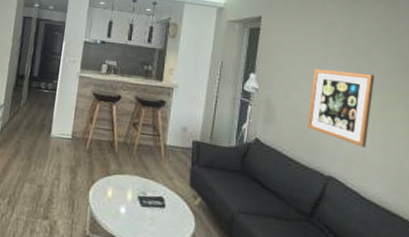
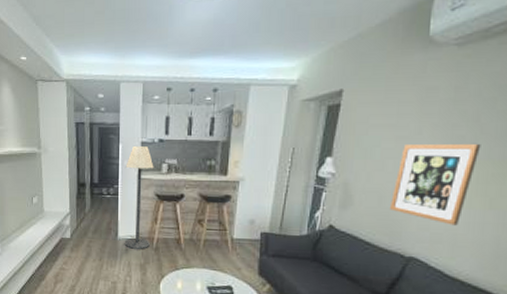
floor lamp: none [56,44,95,150] -> present [124,145,154,249]

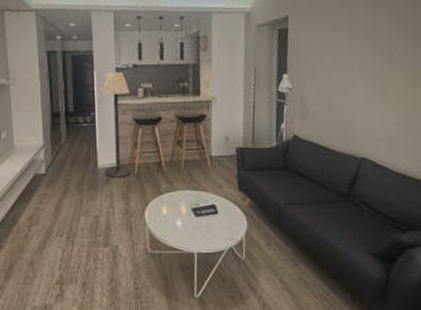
wall art: present [390,144,481,226] -> none [339,58,396,127]

